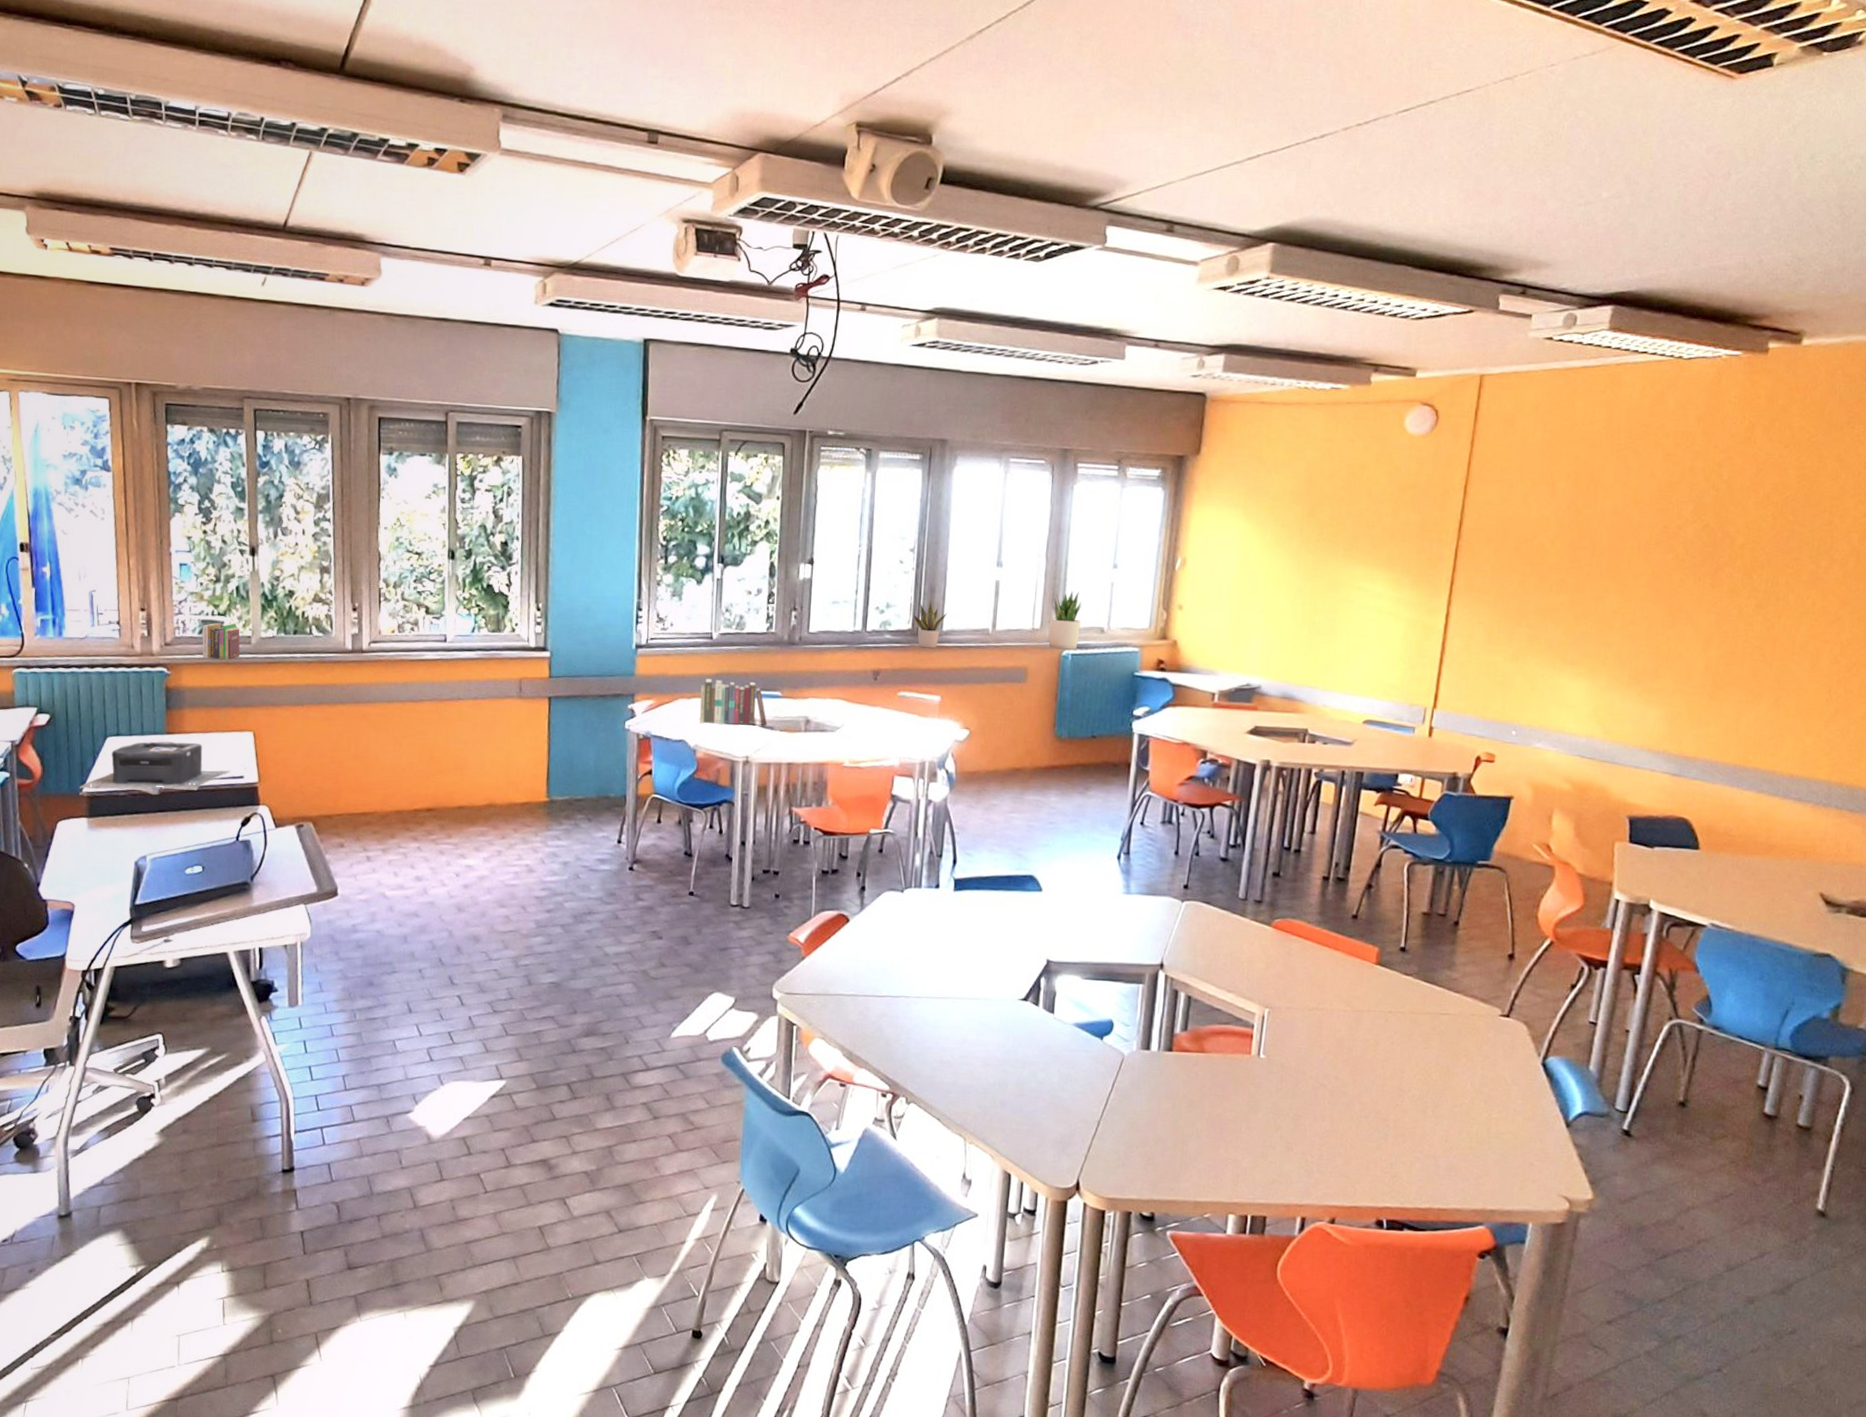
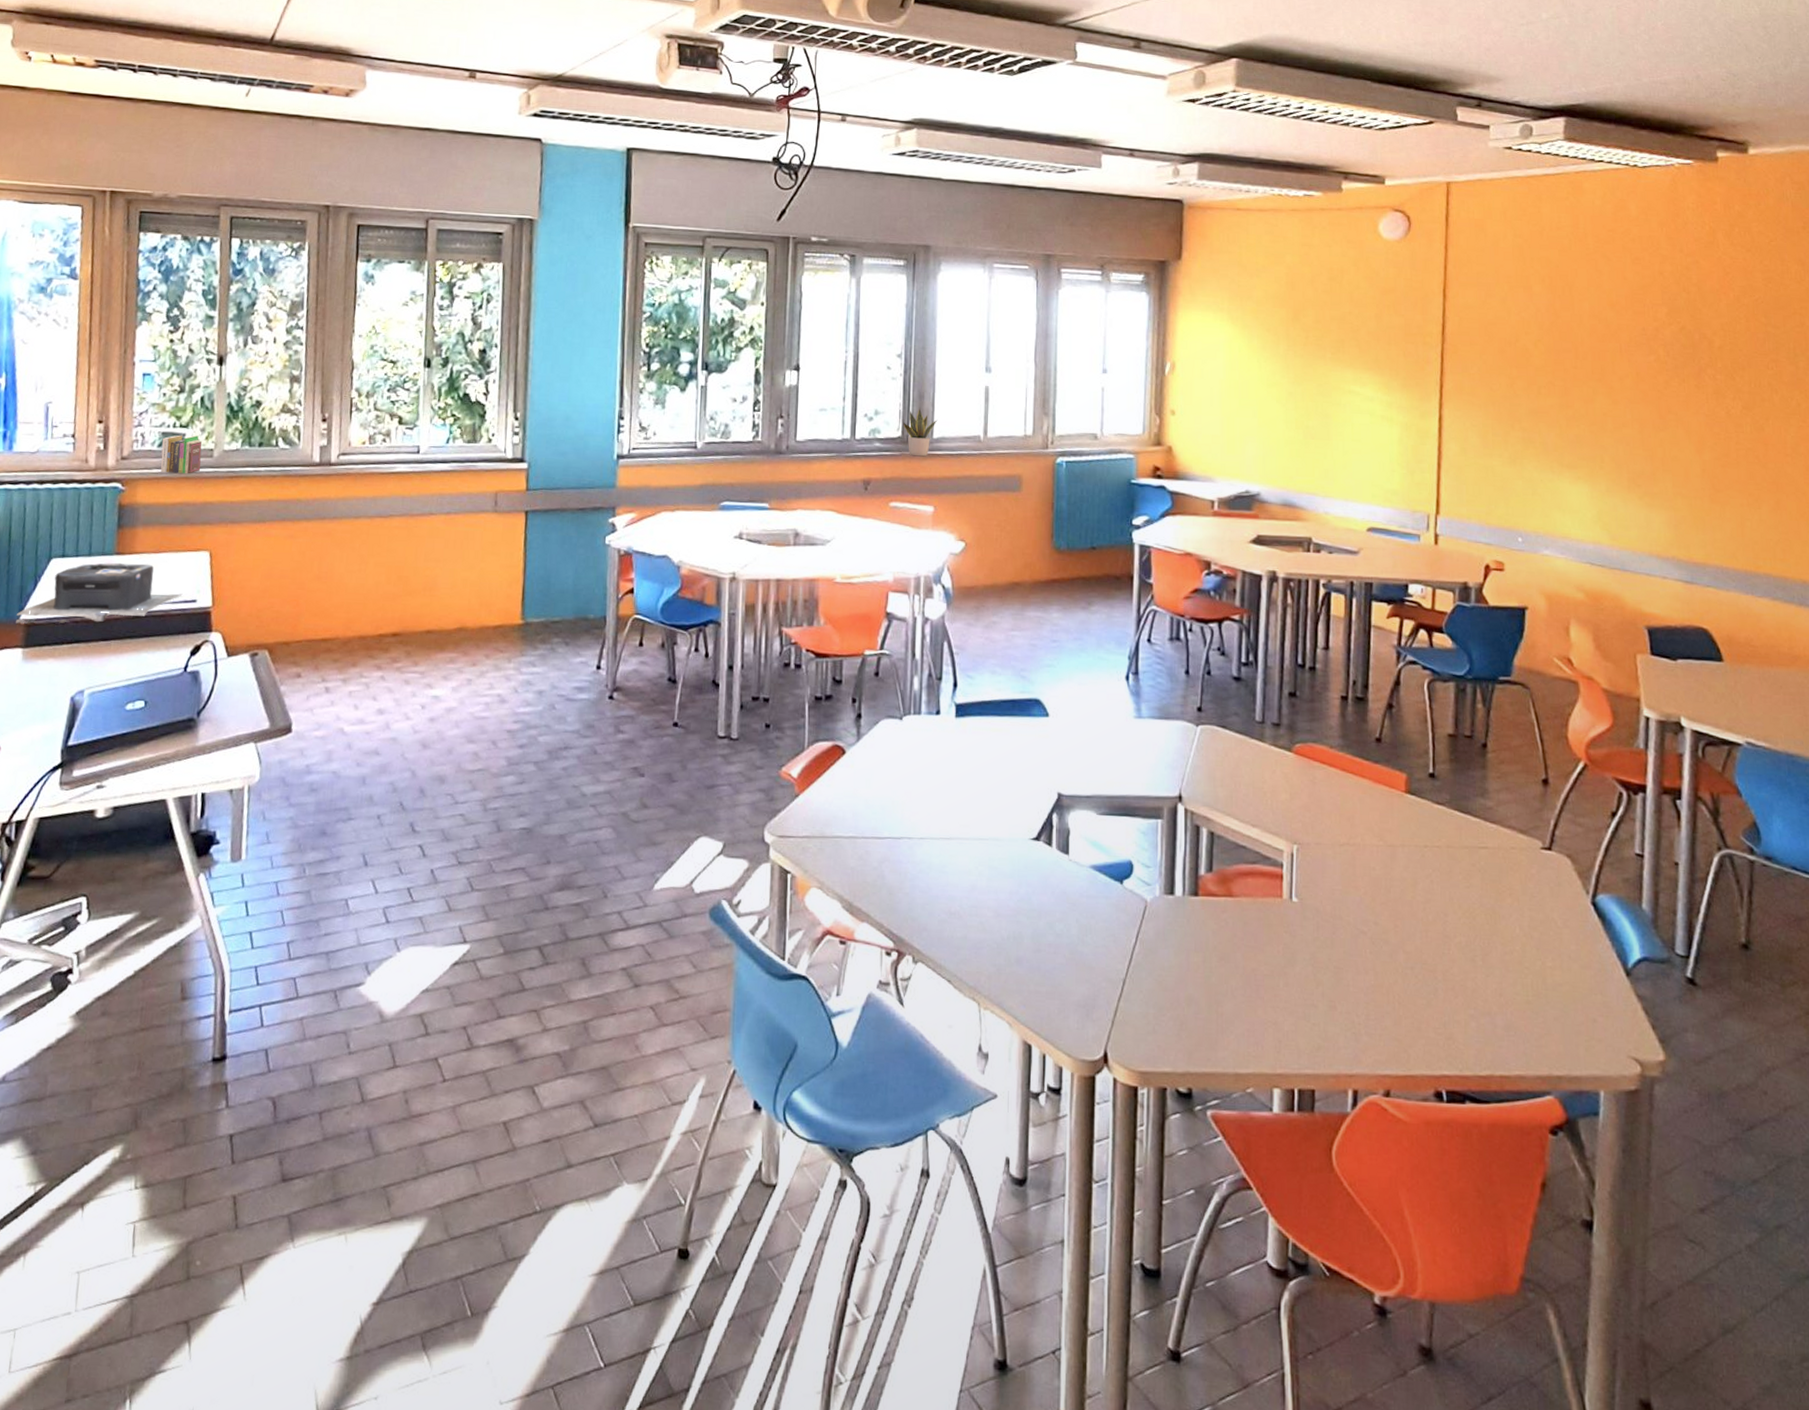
books: present [699,678,768,726] -> none [683,489,755,540]
planter: present [1048,591,1082,651] -> none [1041,397,1073,458]

